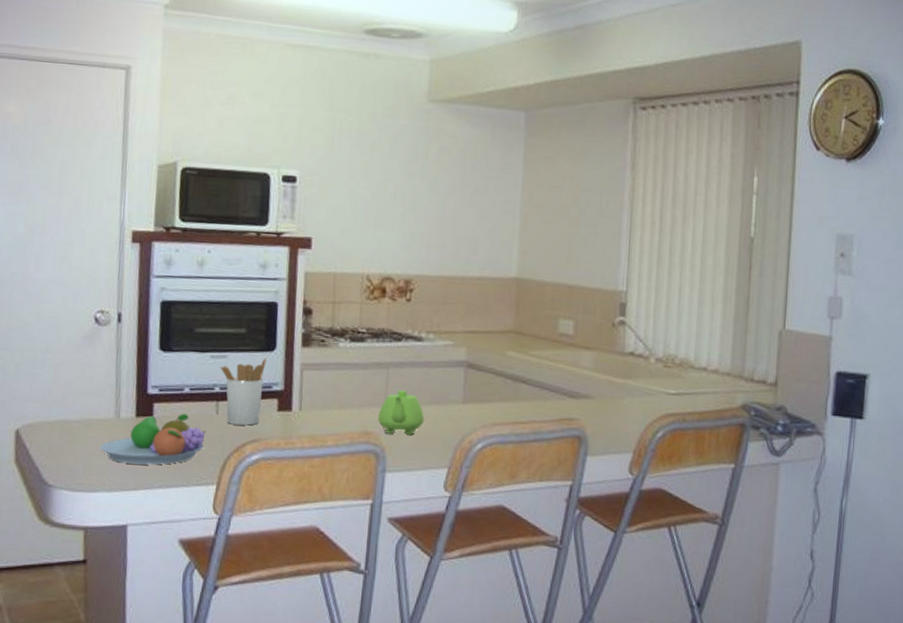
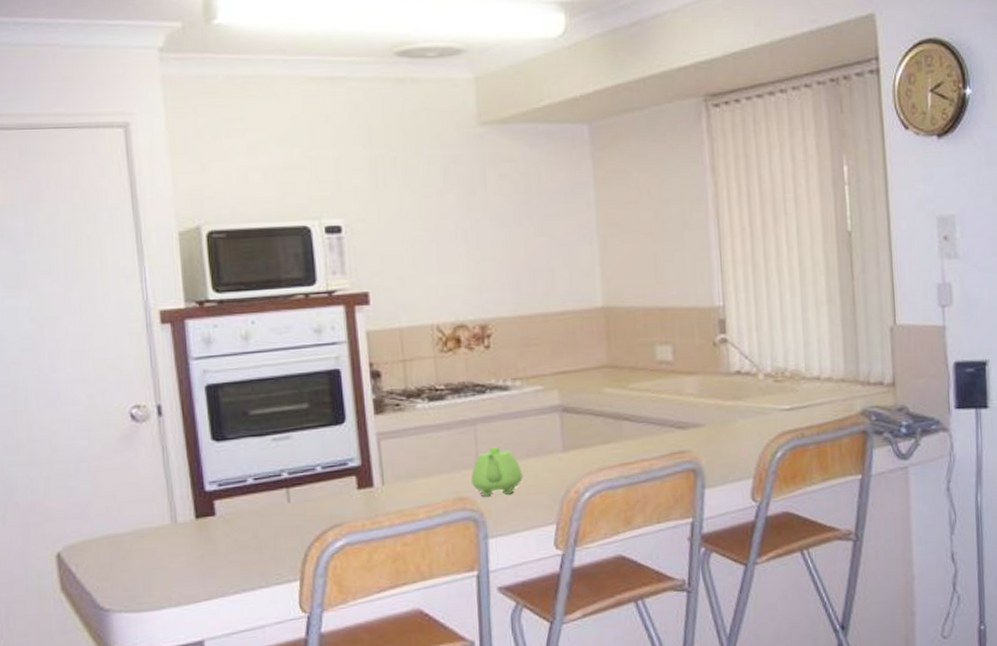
fruit bowl: present [99,414,206,465] -> none [158,507,280,573]
utensil holder: present [220,358,267,426] -> none [285,432,339,512]

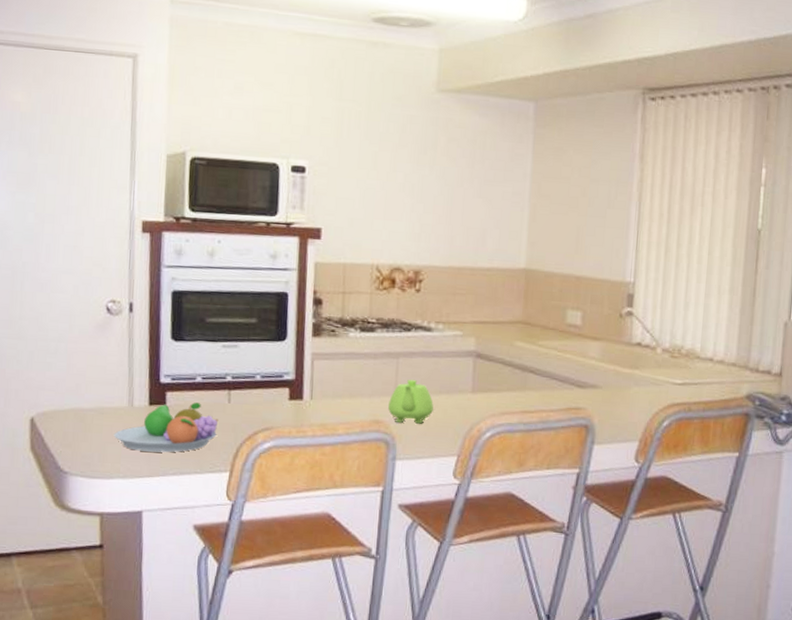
fruit bowl: none [158,507,280,573] -> present [114,402,219,453]

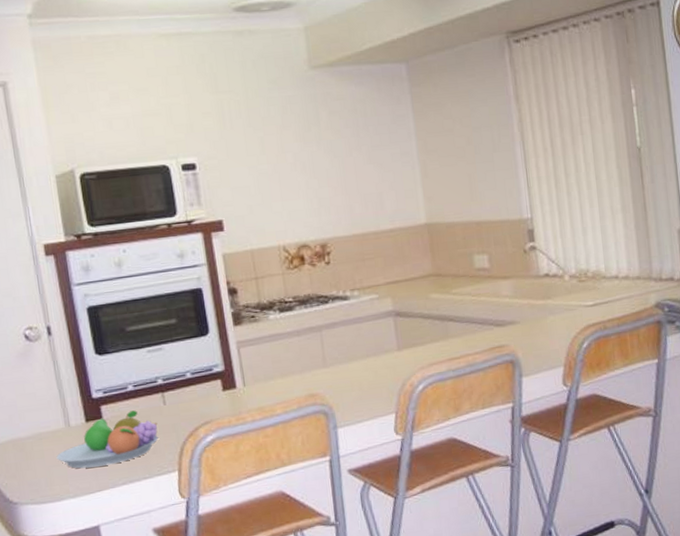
teapot: present [388,379,434,424] -> none [320,348,364,392]

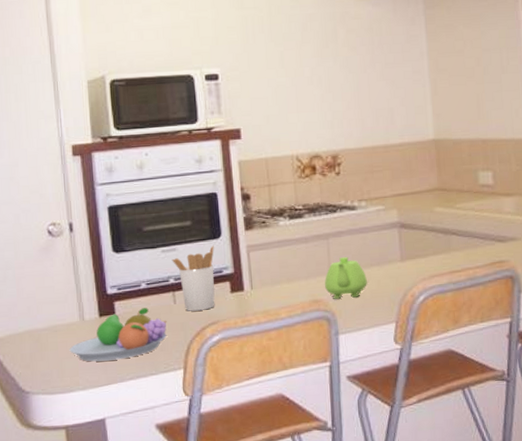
utensil holder: none [158,343,207,412] -> present [171,245,215,311]
teapot: none [320,348,364,392] -> present [325,256,367,299]

